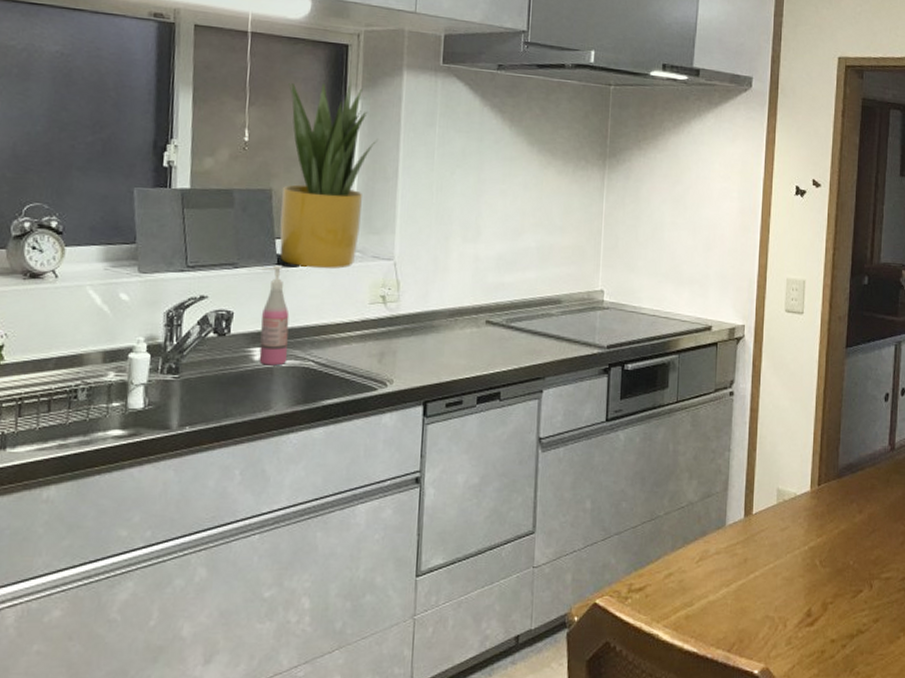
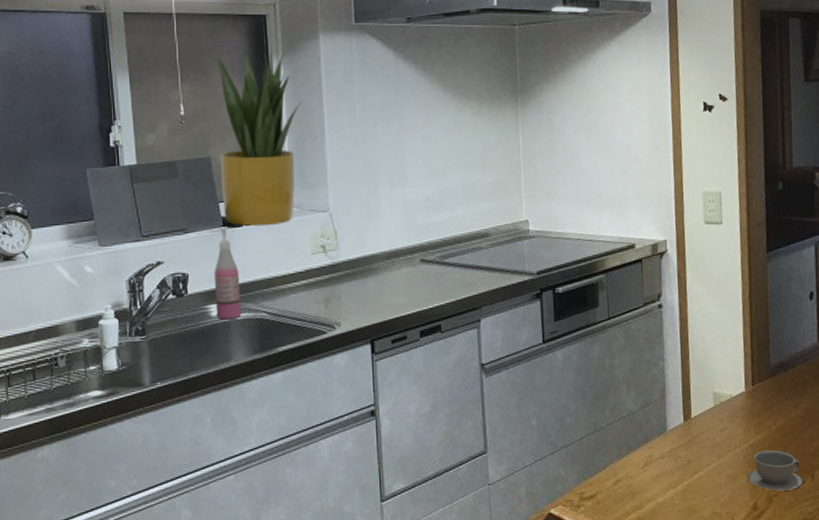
teacup: none [804,555,861,599] -> present [747,450,803,491]

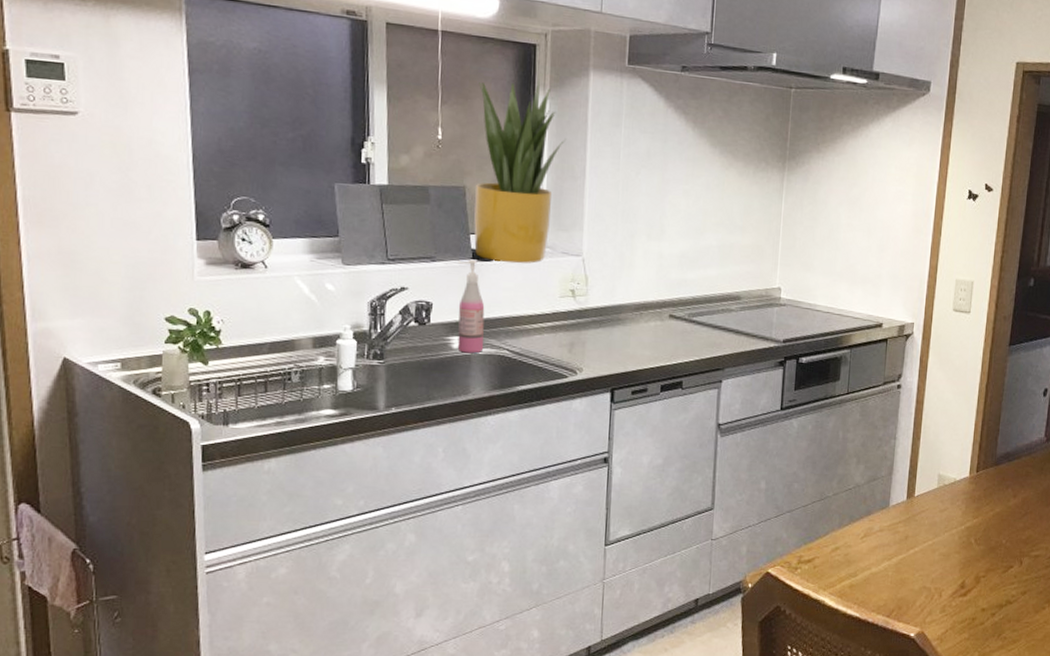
teacup: present [747,450,803,491] -> none [959,534,1011,573]

